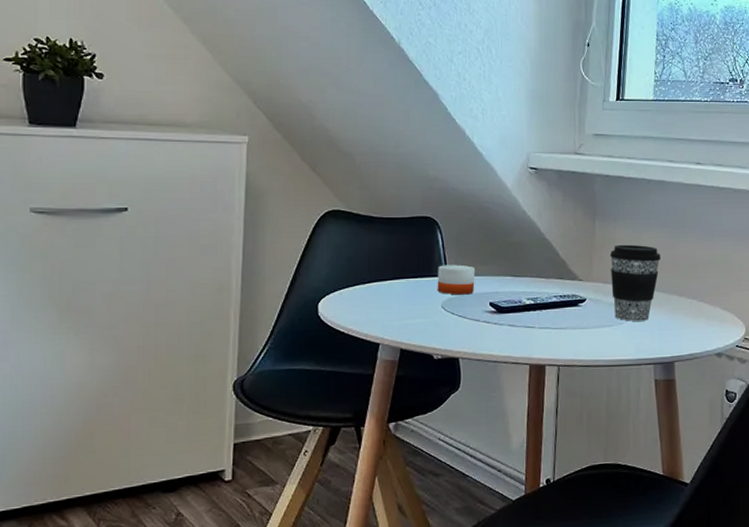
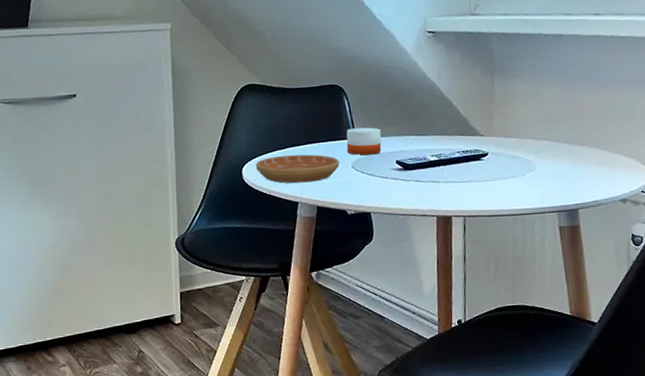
saucer: none [334,290,428,323] -> present [255,154,340,184]
coffee cup: present [609,244,661,321] -> none [509,98,561,172]

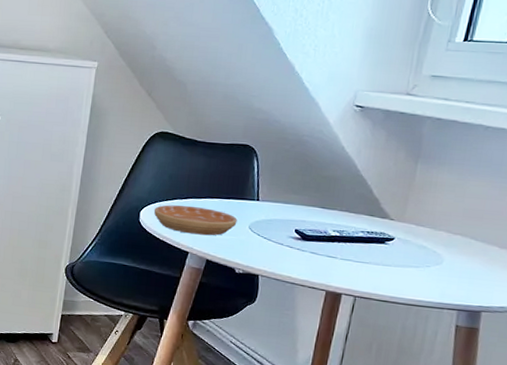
candle: present [346,122,382,155] -> none [247,187,285,220]

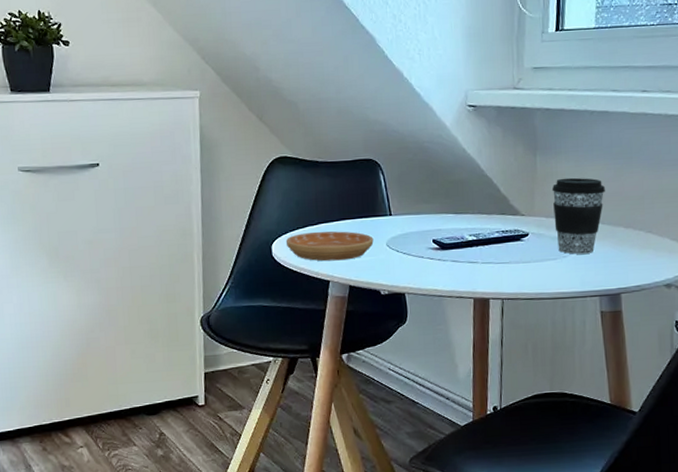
coffee cup: none [423,189,486,267] -> present [551,177,605,254]

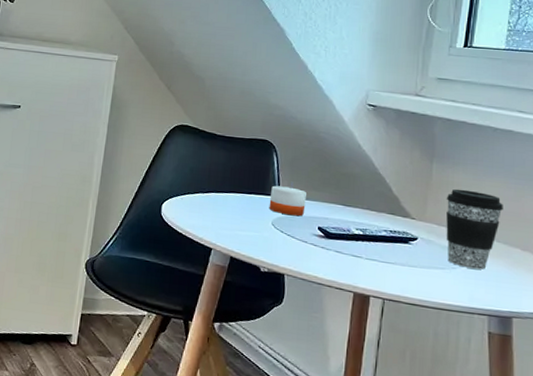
saucer: present [285,231,374,261] -> none [175,198,260,232]
candle: none [381,199,418,233] -> present [269,182,306,216]

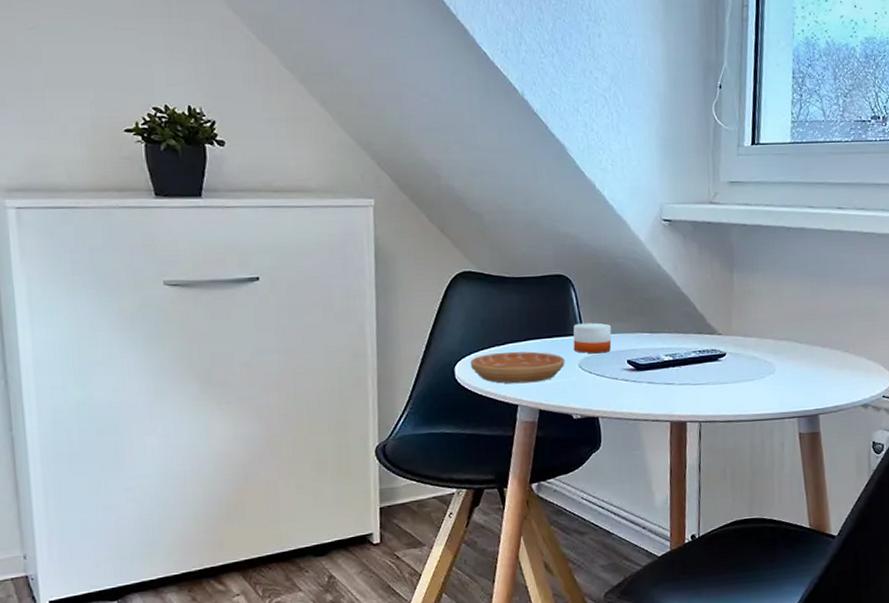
saucer: none [175,198,260,232] -> present [470,351,565,384]
coffee cup: present [446,188,503,270] -> none [749,295,802,375]

